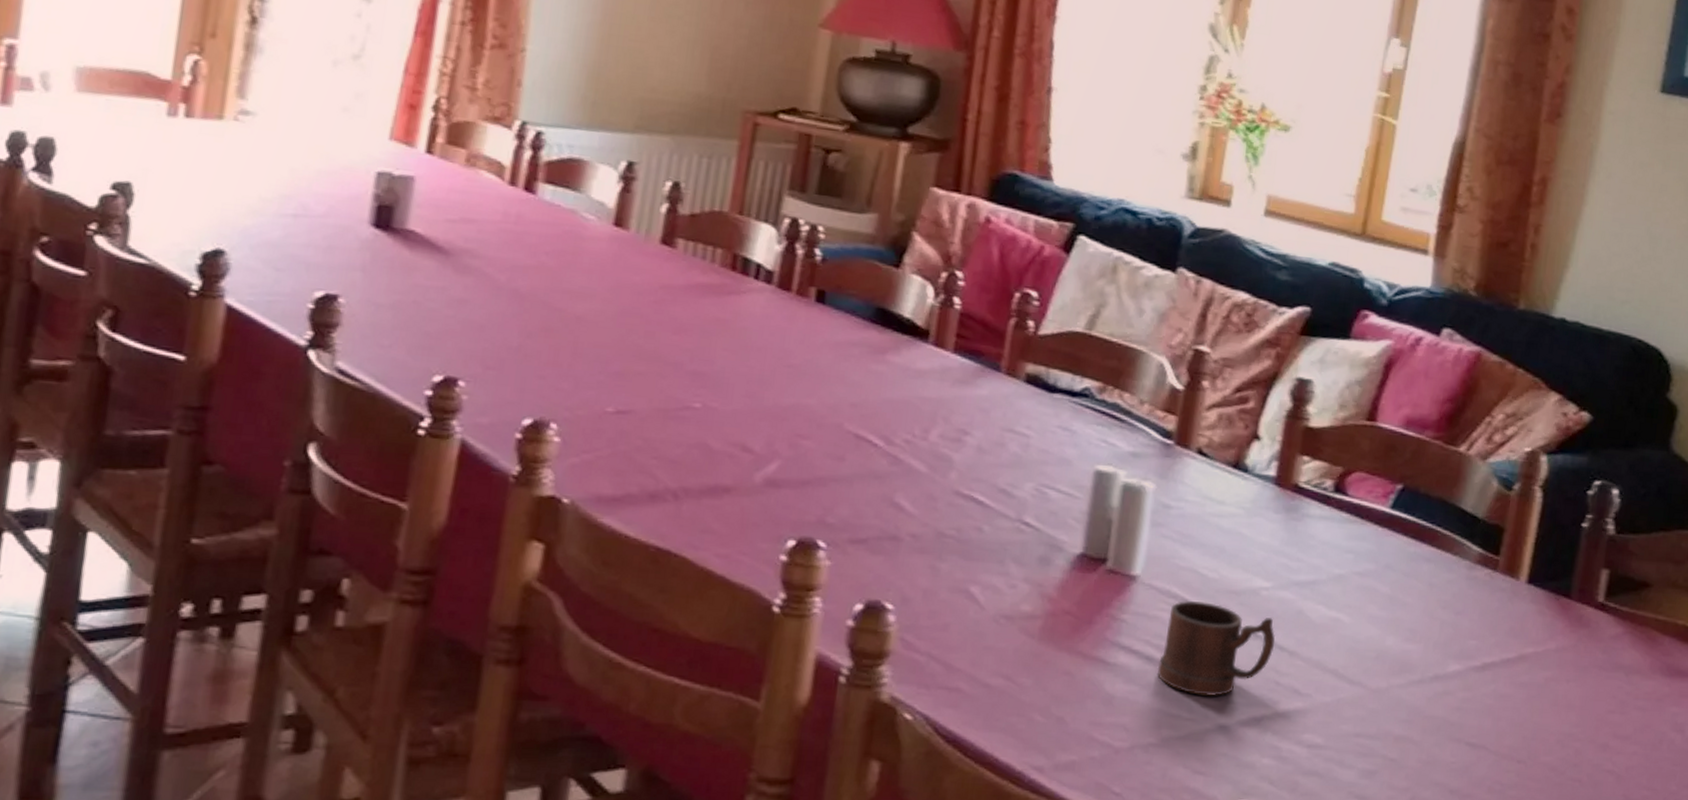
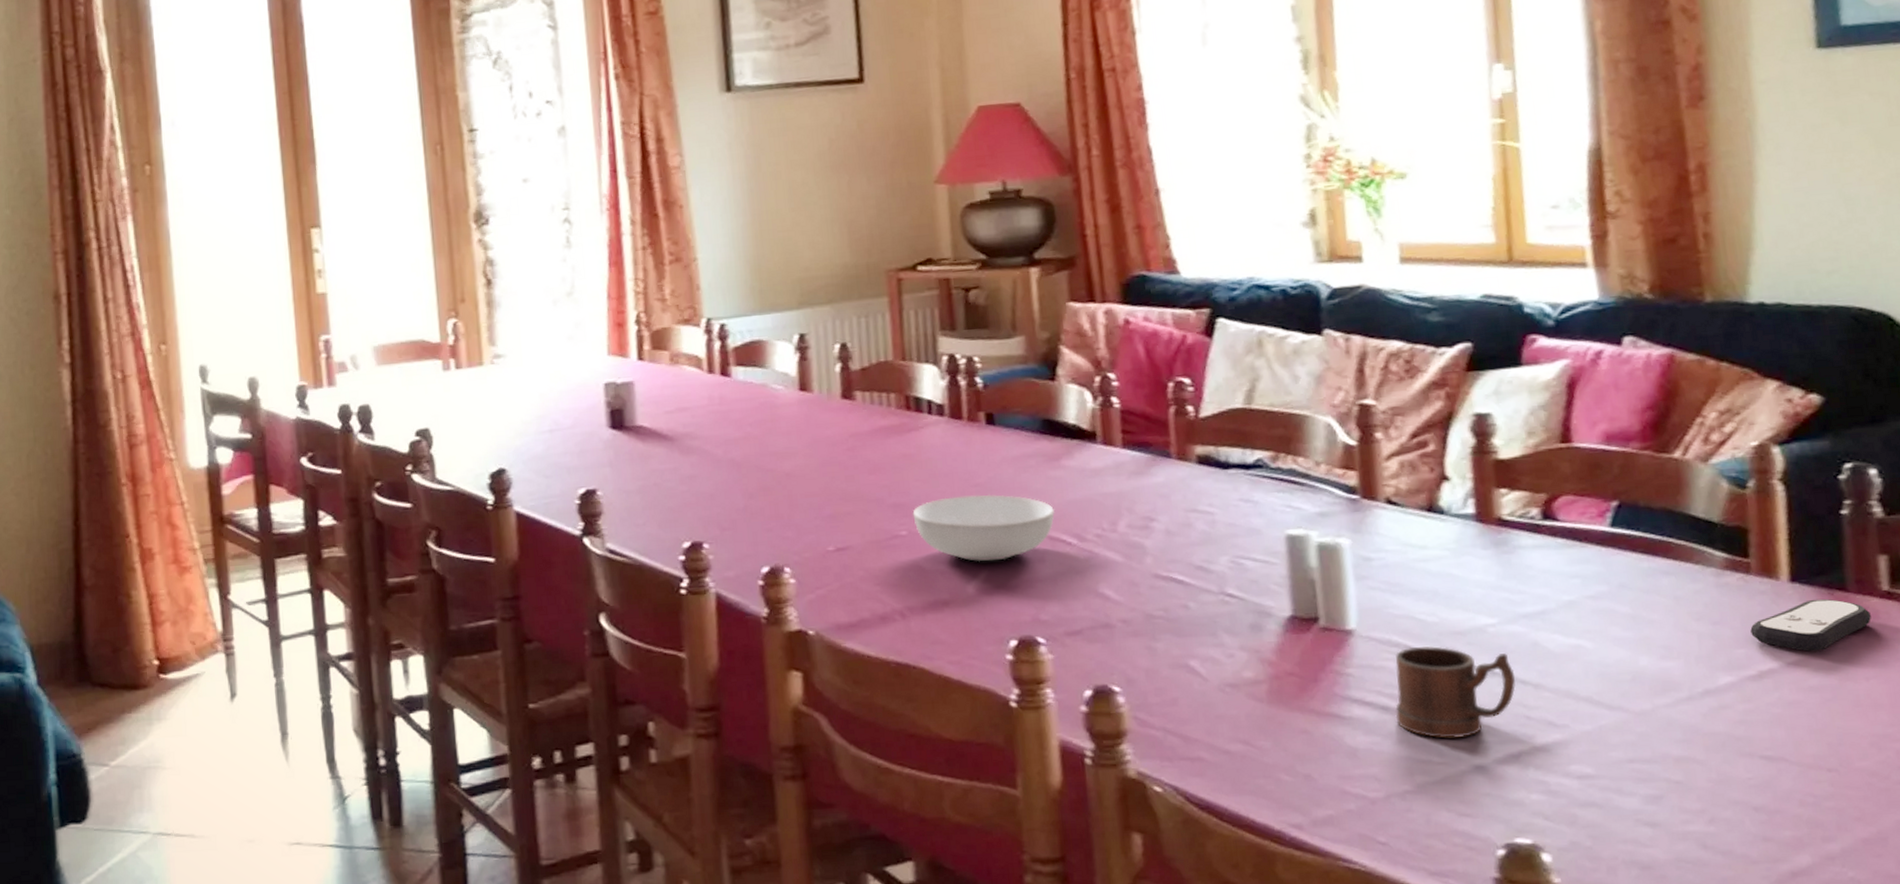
serving bowl: none [712,373,868,452] -> present [912,494,1056,562]
remote control: none [1484,602,1584,650] -> present [1750,598,1872,652]

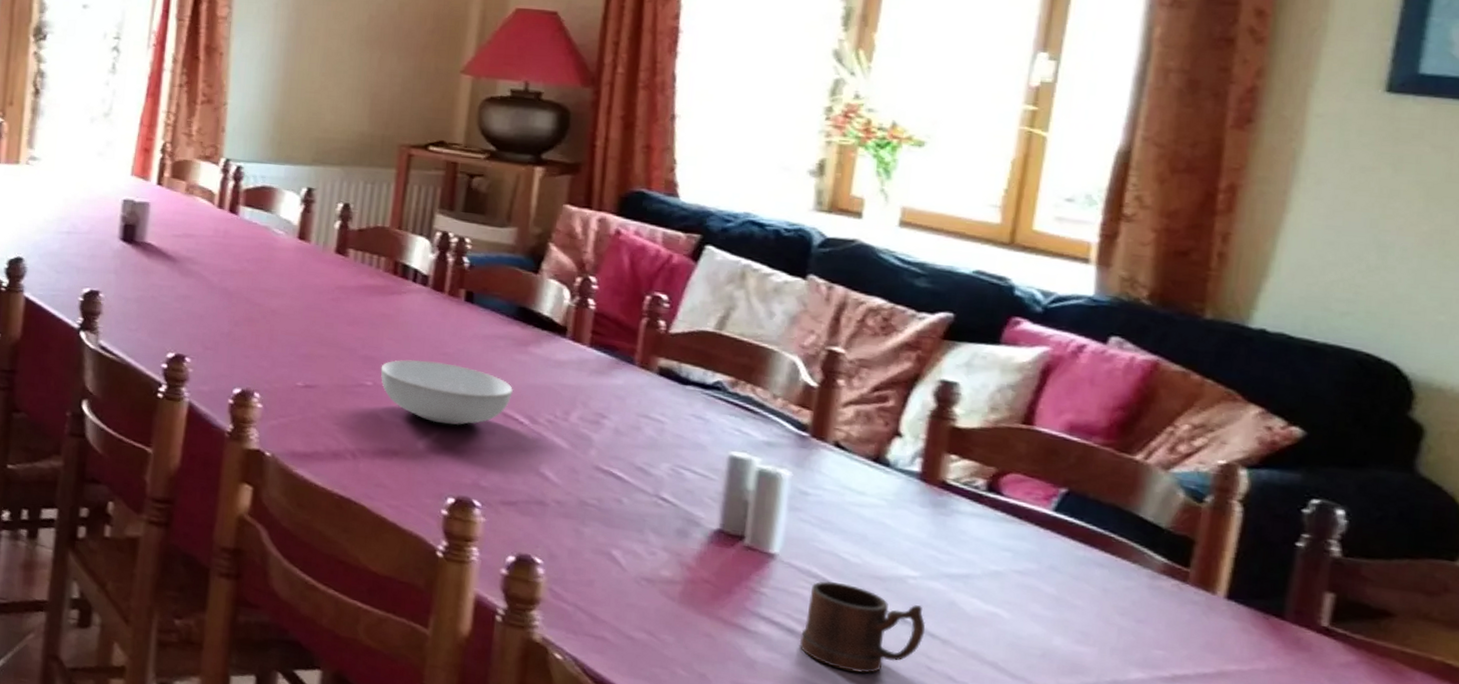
remote control: present [1750,598,1872,652] -> none [1173,619,1303,669]

